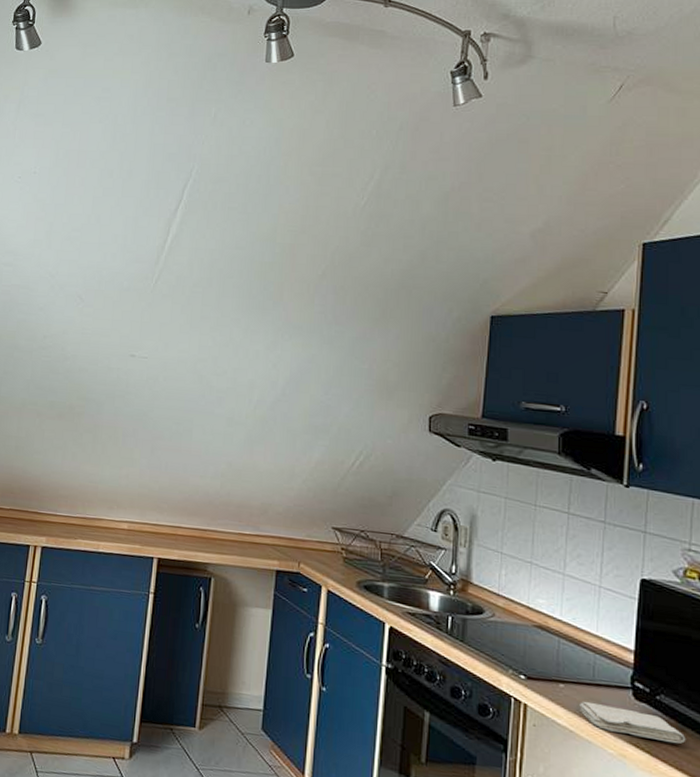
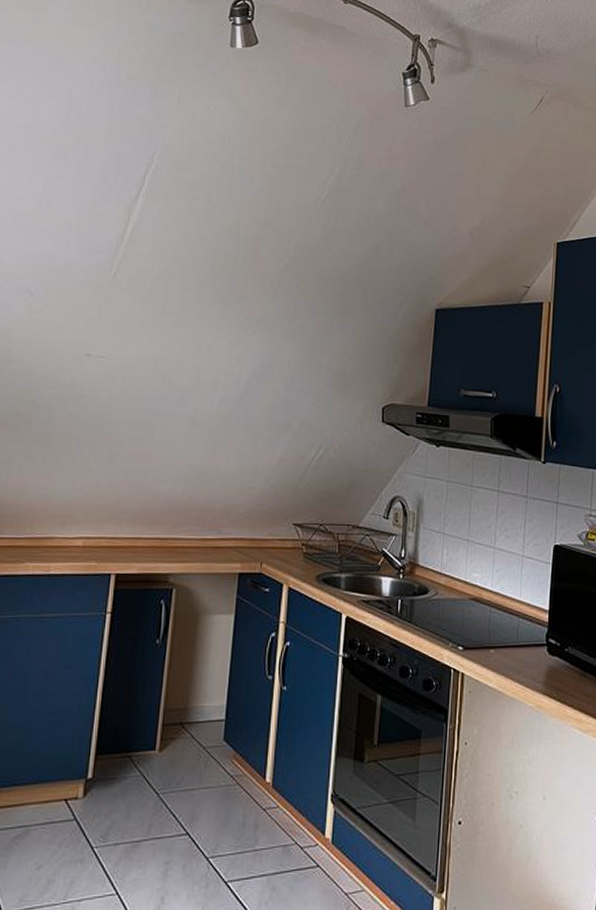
washcloth: present [580,701,686,744] -> none [506,662,587,688]

